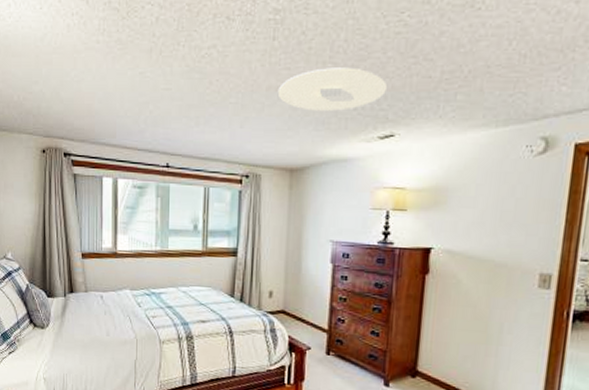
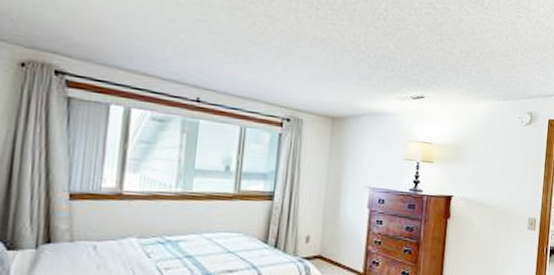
ceiling light: present [277,67,388,111] -> none [322,29,420,70]

